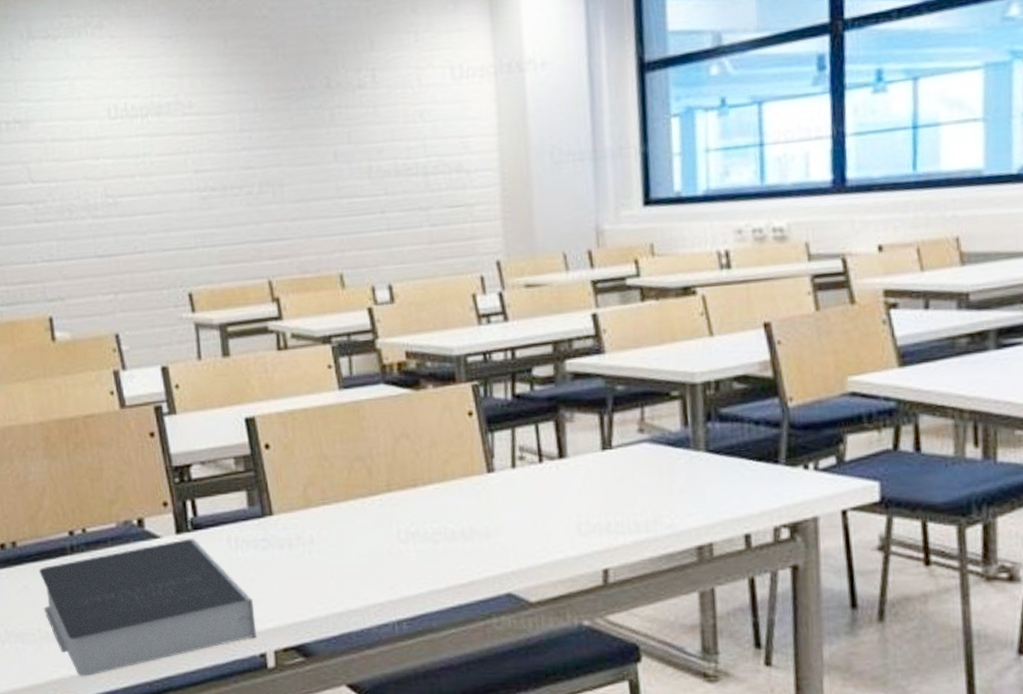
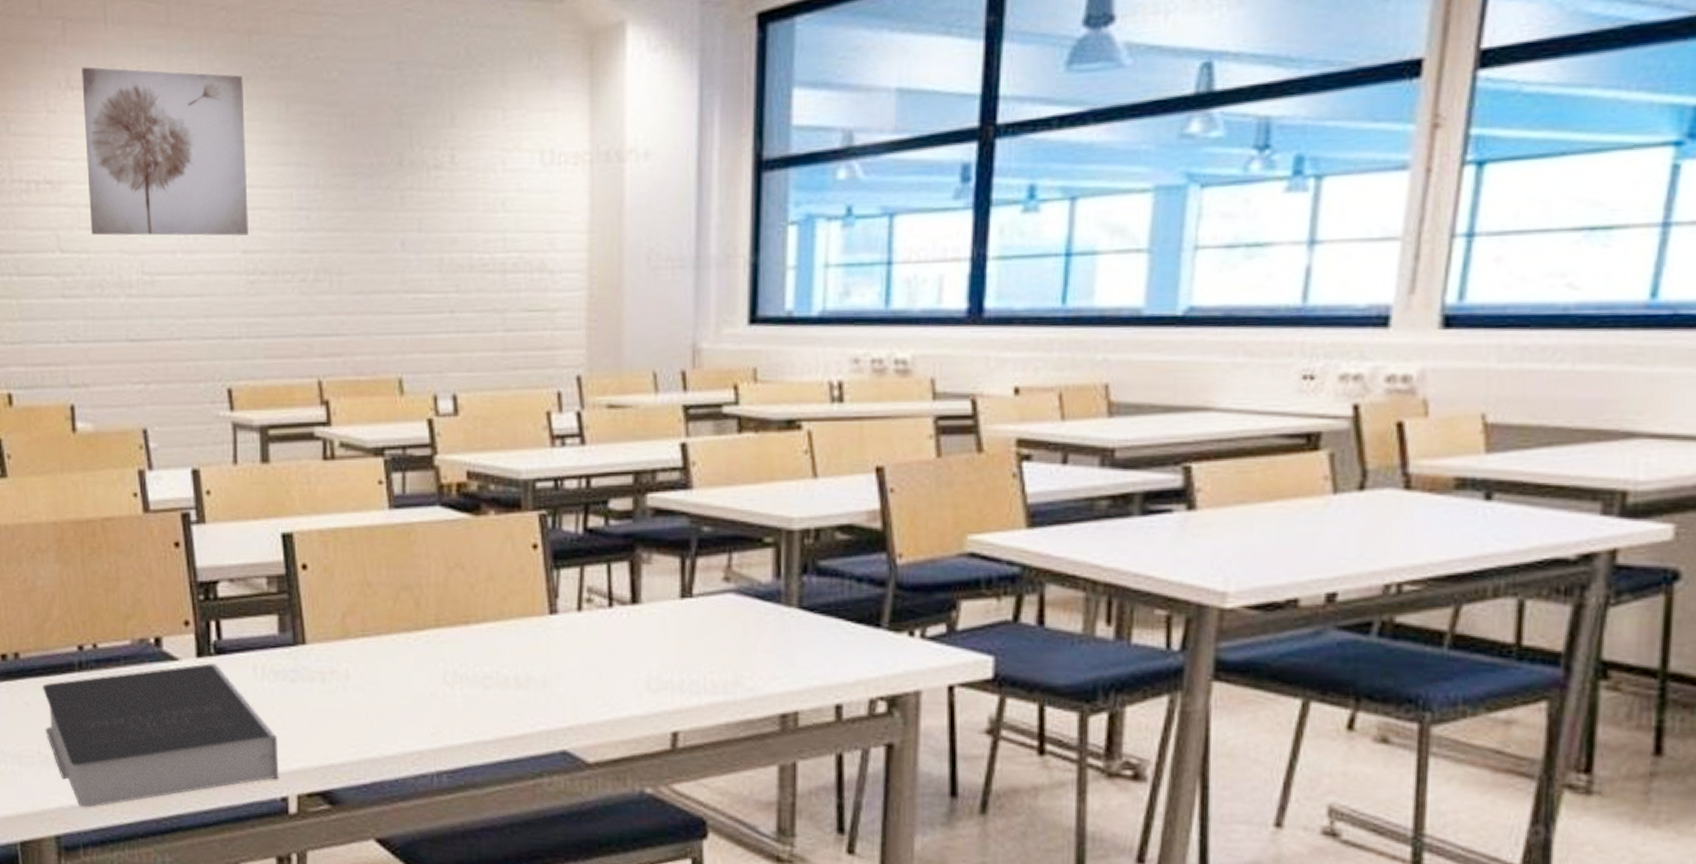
wall art: none [41,17,198,166] -> present [82,67,249,236]

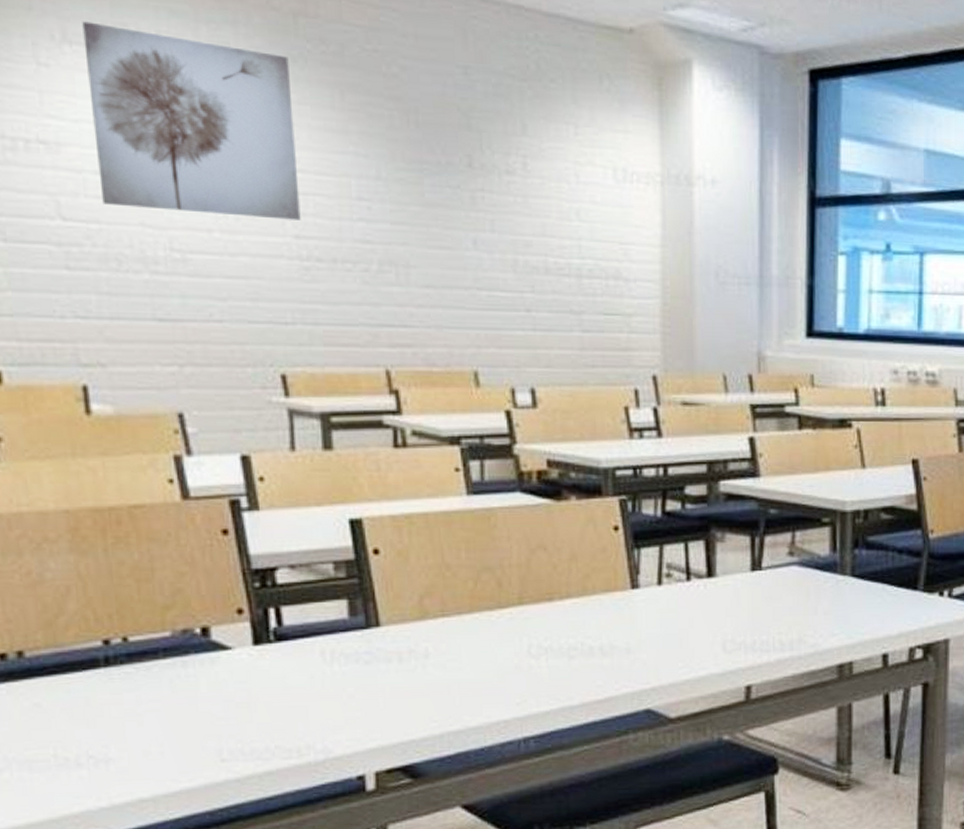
book: present [43,663,279,808] -> none [58,650,354,808]

